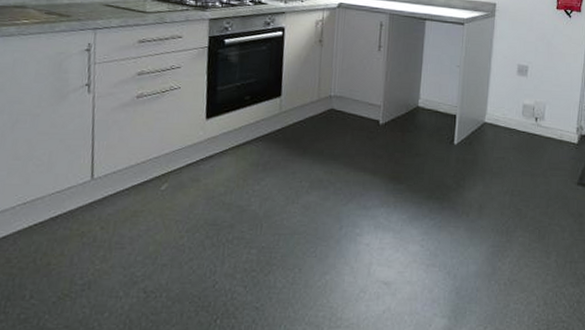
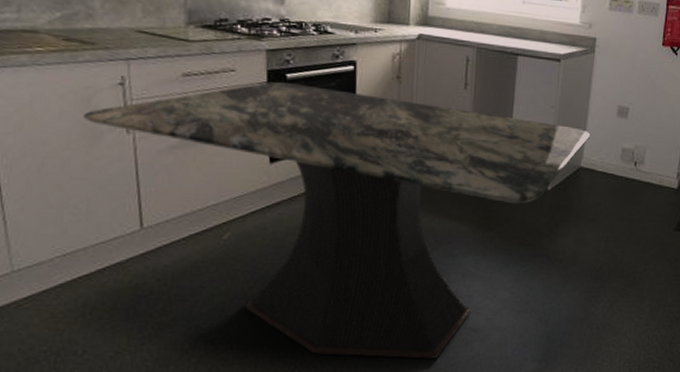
dining table: none [54,46,494,312] -> present [84,82,591,359]

